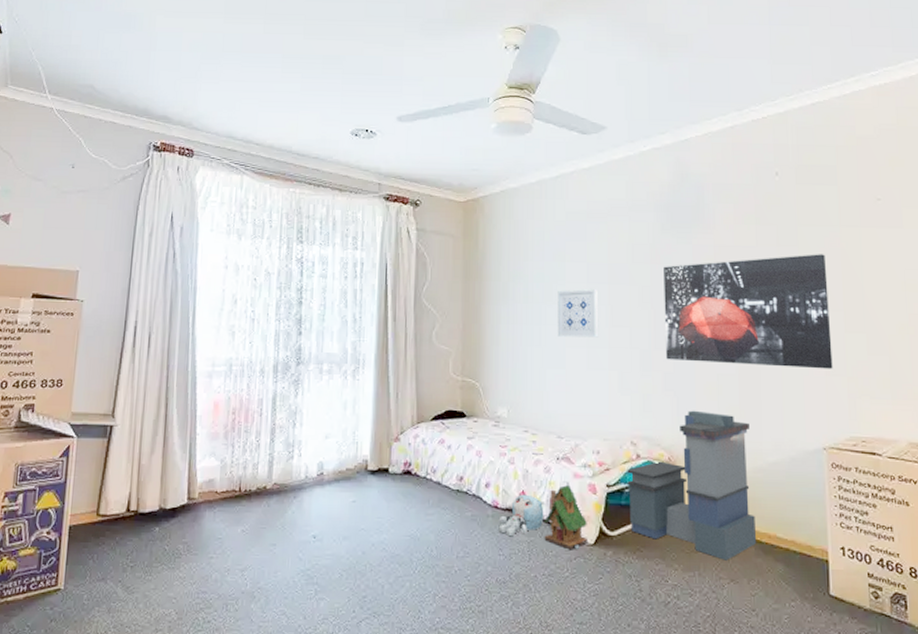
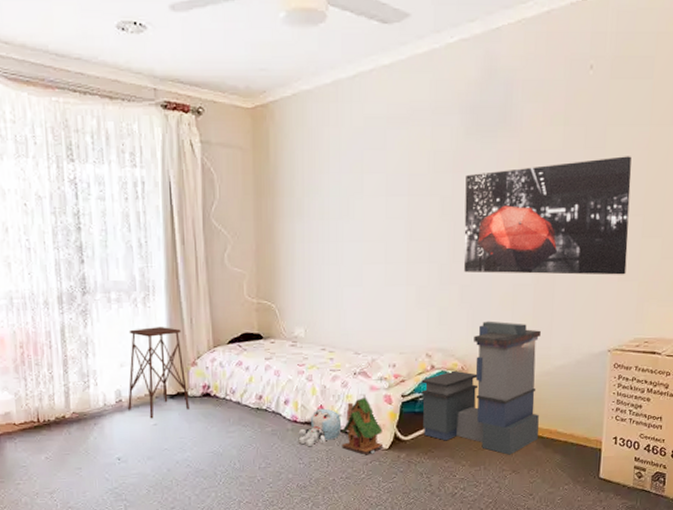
side table: none [329,400,389,495] -> present [128,327,189,419]
wall art: present [557,289,599,338] -> none [355,202,397,254]

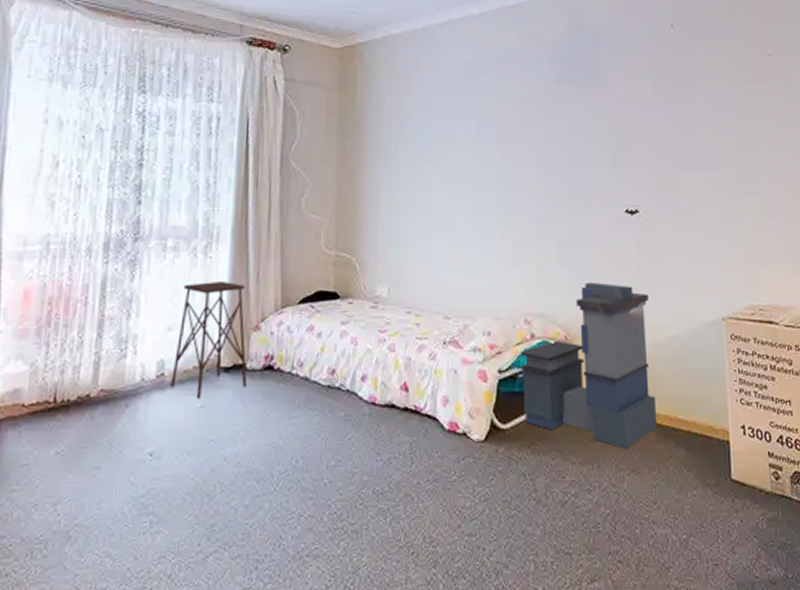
plush toy: present [298,408,342,447] -> none [376,386,429,438]
toy house: present [342,398,384,454] -> none [428,373,478,448]
wall art: present [464,156,632,275] -> none [558,111,730,234]

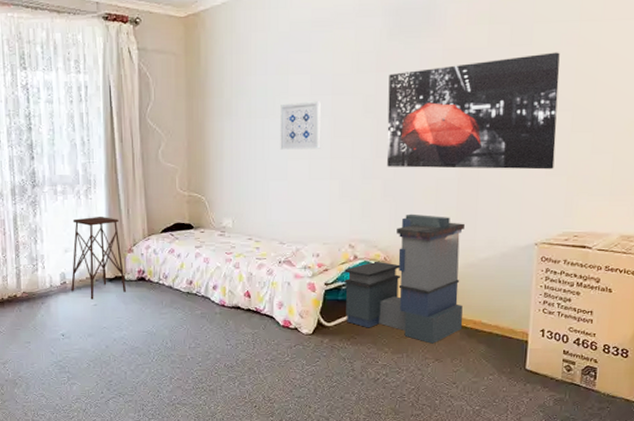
wall art: none [444,148,490,203] -> present [280,101,322,150]
wall art: none [558,111,730,234] -> present [387,52,560,170]

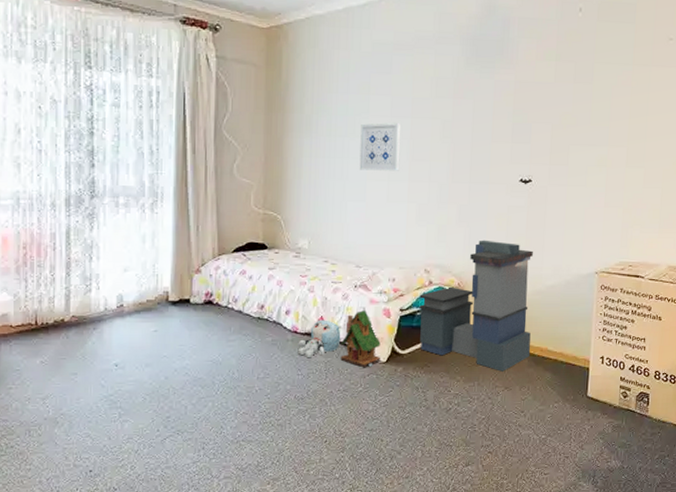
side table: present [71,217,126,300] -> none [129,233,191,325]
plush toy: none [226,294,267,330] -> present [297,320,341,358]
toy house: none [267,285,307,338] -> present [340,310,381,367]
wall art: present [387,52,560,170] -> none [462,91,616,201]

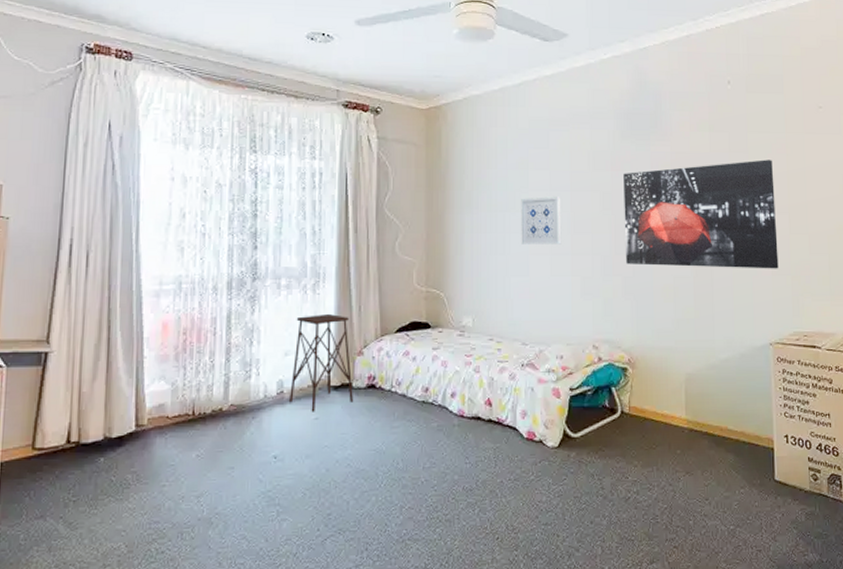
side table: none [129,233,191,325] -> present [289,314,353,412]
plush toy: present [297,320,341,358] -> none [465,402,510,445]
toy house: present [340,310,381,367] -> none [510,391,553,453]
storage bin: present [419,240,533,372] -> none [589,312,710,454]
wall art: none [462,91,616,201] -> present [623,159,779,269]

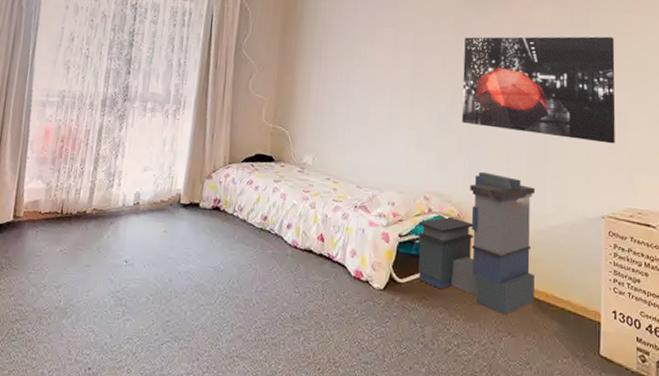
side table: present [289,314,353,412] -> none [143,137,202,225]
wall art: present [521,197,562,245] -> none [363,51,403,98]
storage bin: none [589,312,710,454] -> present [418,171,535,315]

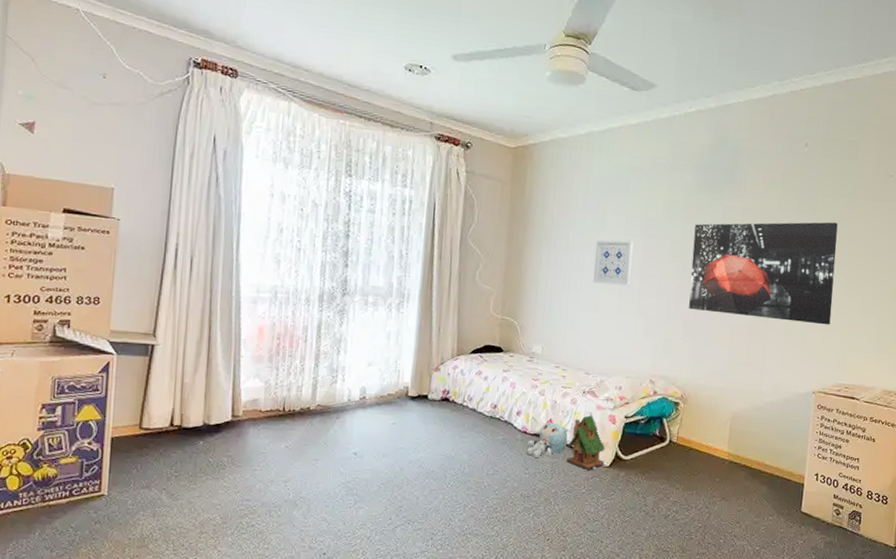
plush toy: none [296,237,340,276] -> present [526,422,569,458]
toy house: none [338,232,379,293] -> present [566,415,605,470]
wall art: none [363,51,403,98] -> present [593,240,633,286]
storage bin: present [418,171,535,315] -> none [642,355,754,482]

